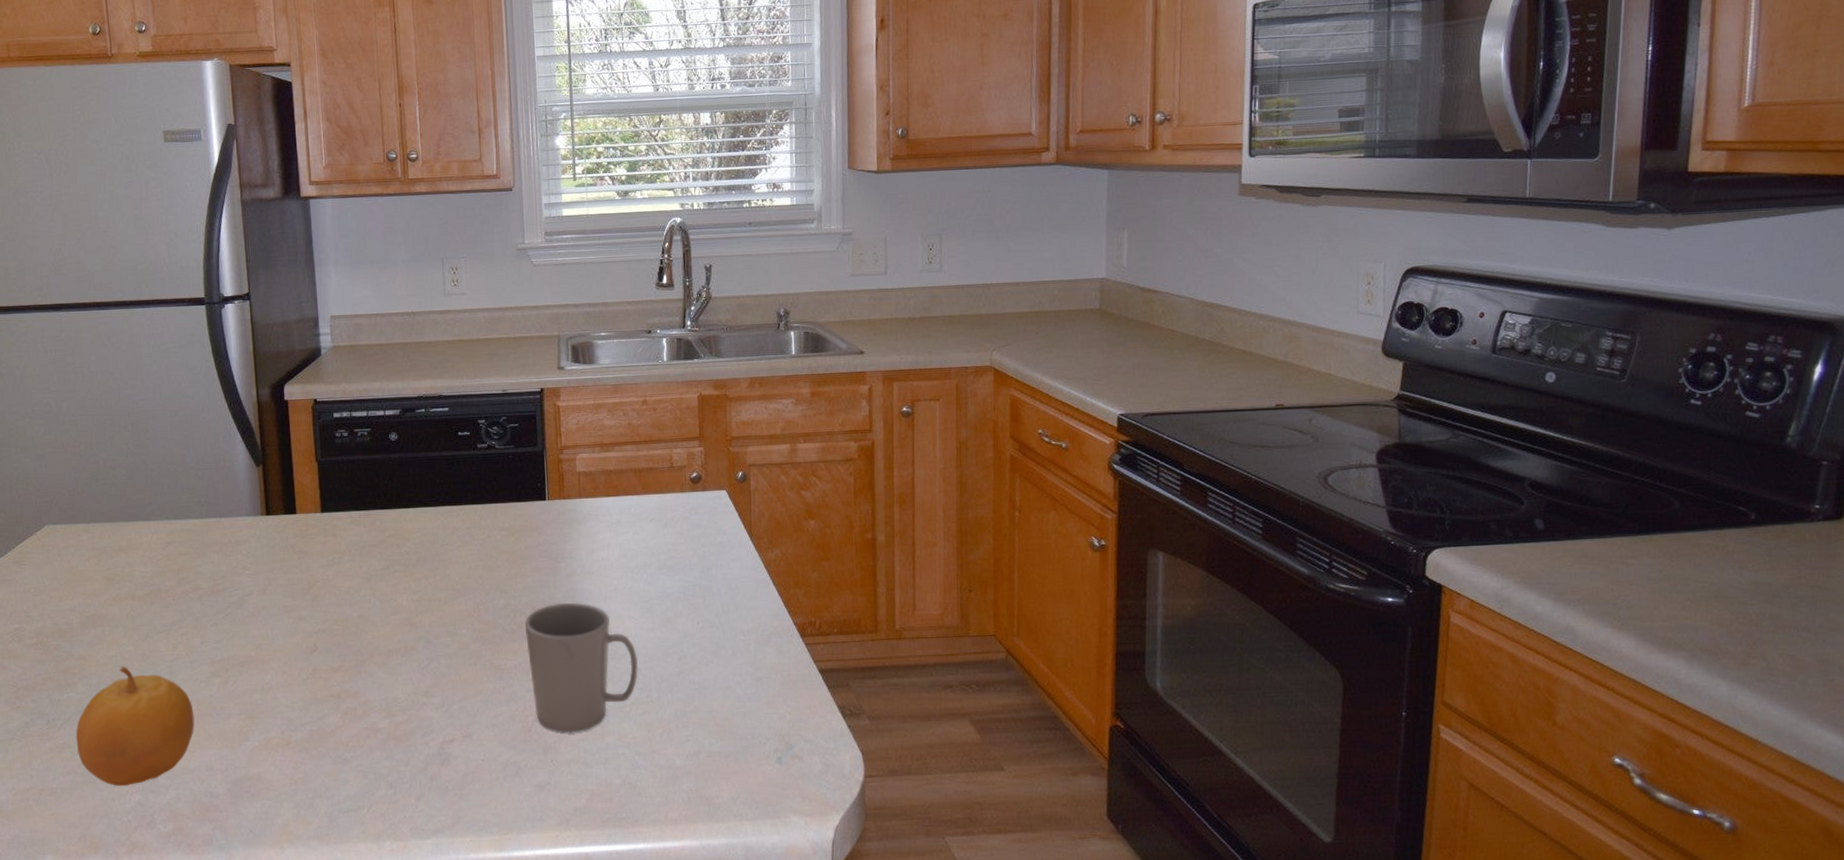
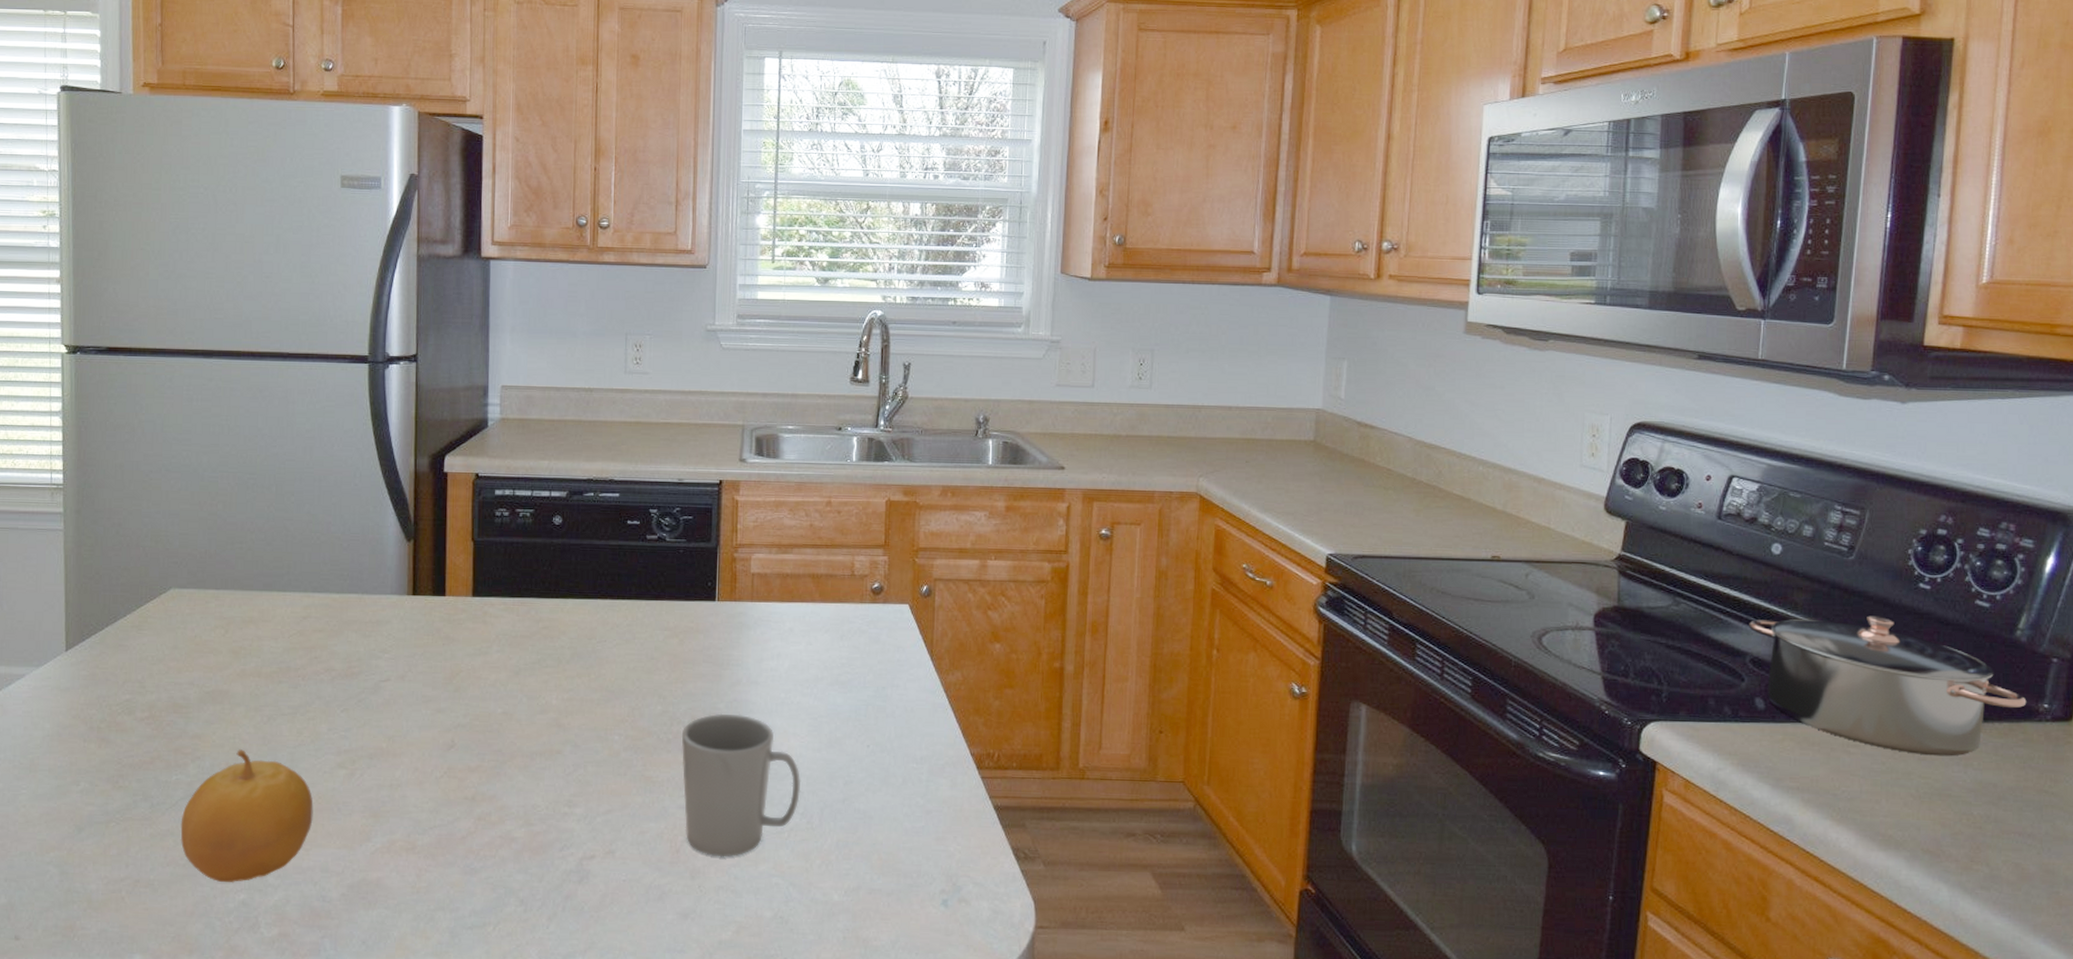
cooking pot: none [1526,433,1798,561] -> present [1749,615,2027,756]

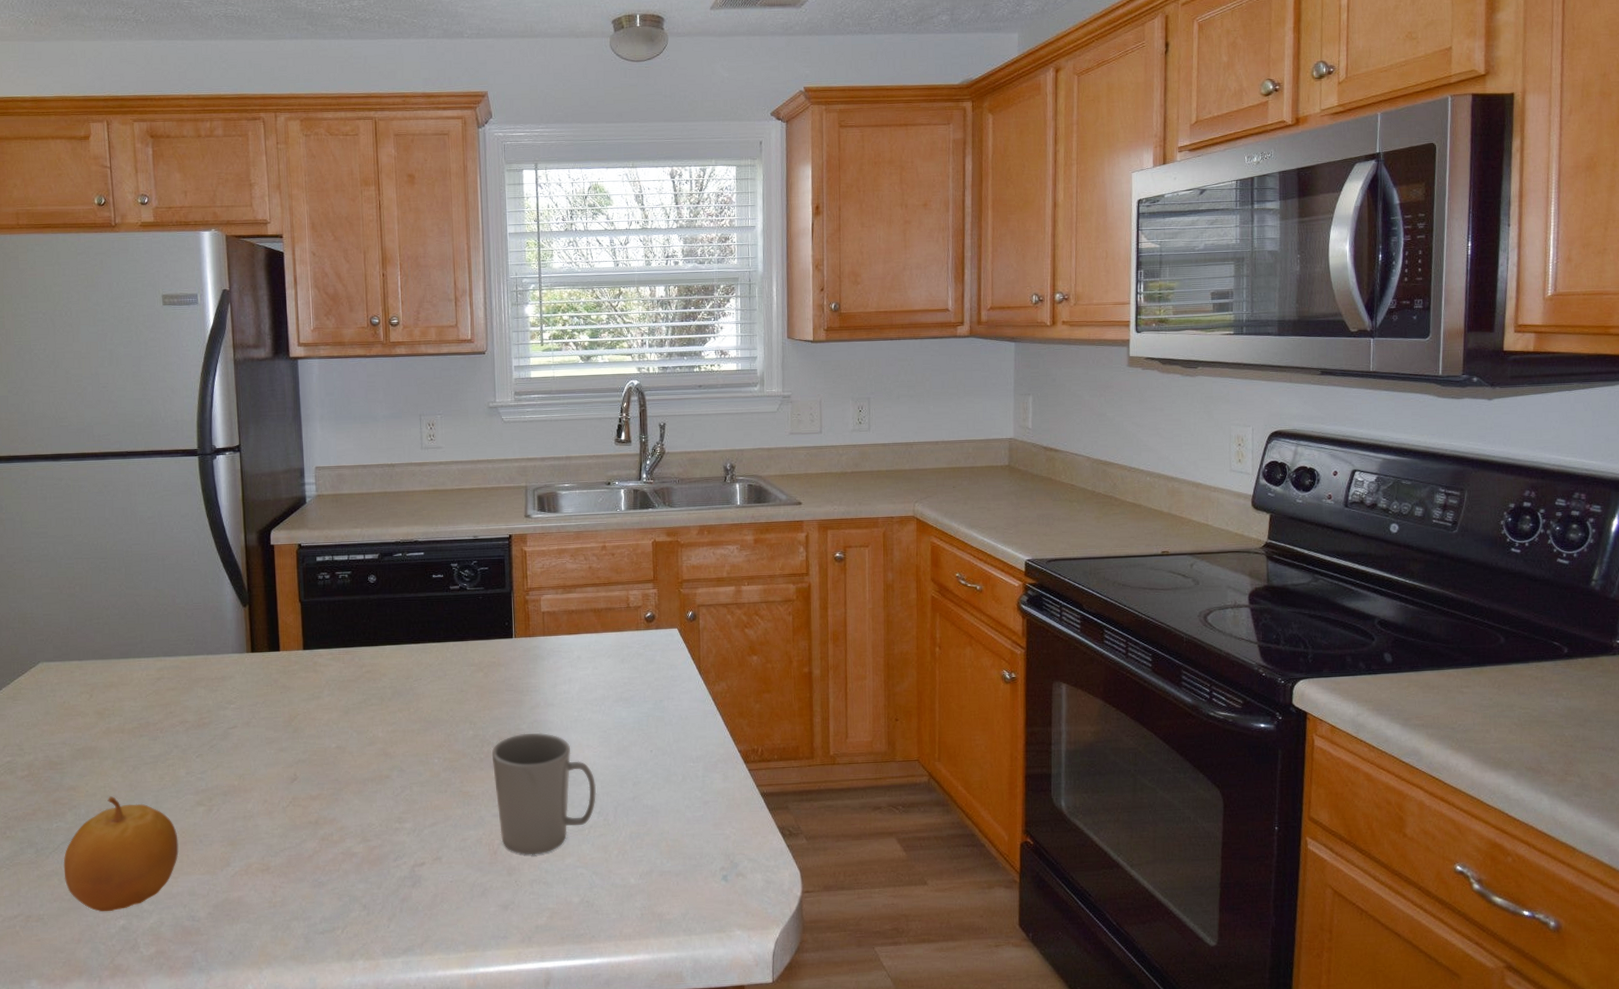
cooking pot: present [1749,615,2027,756] -> none [1375,577,1603,690]

